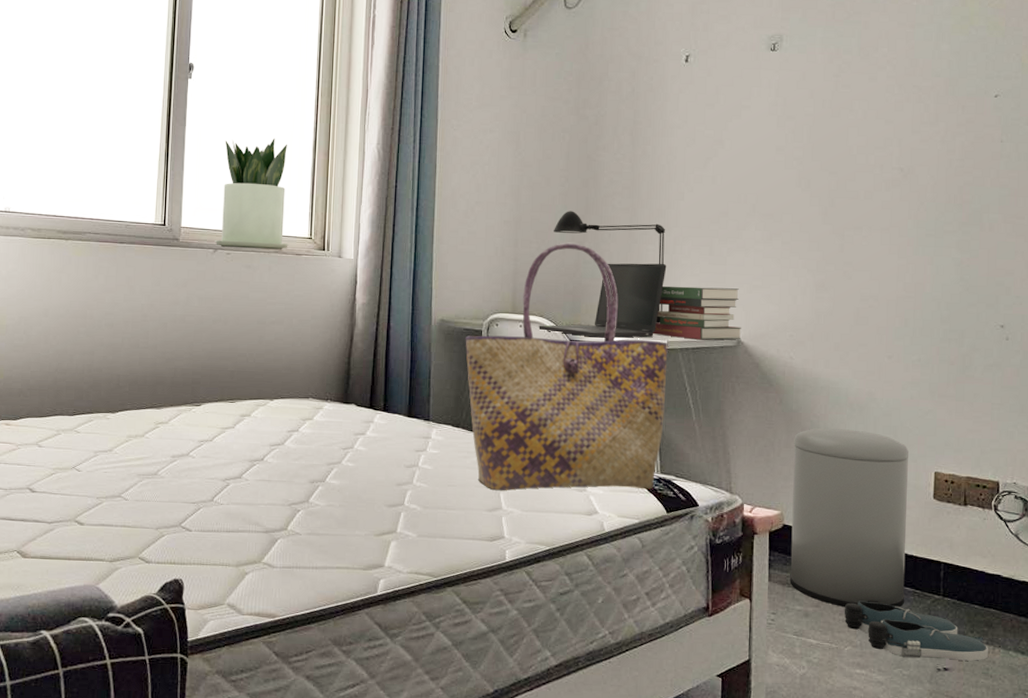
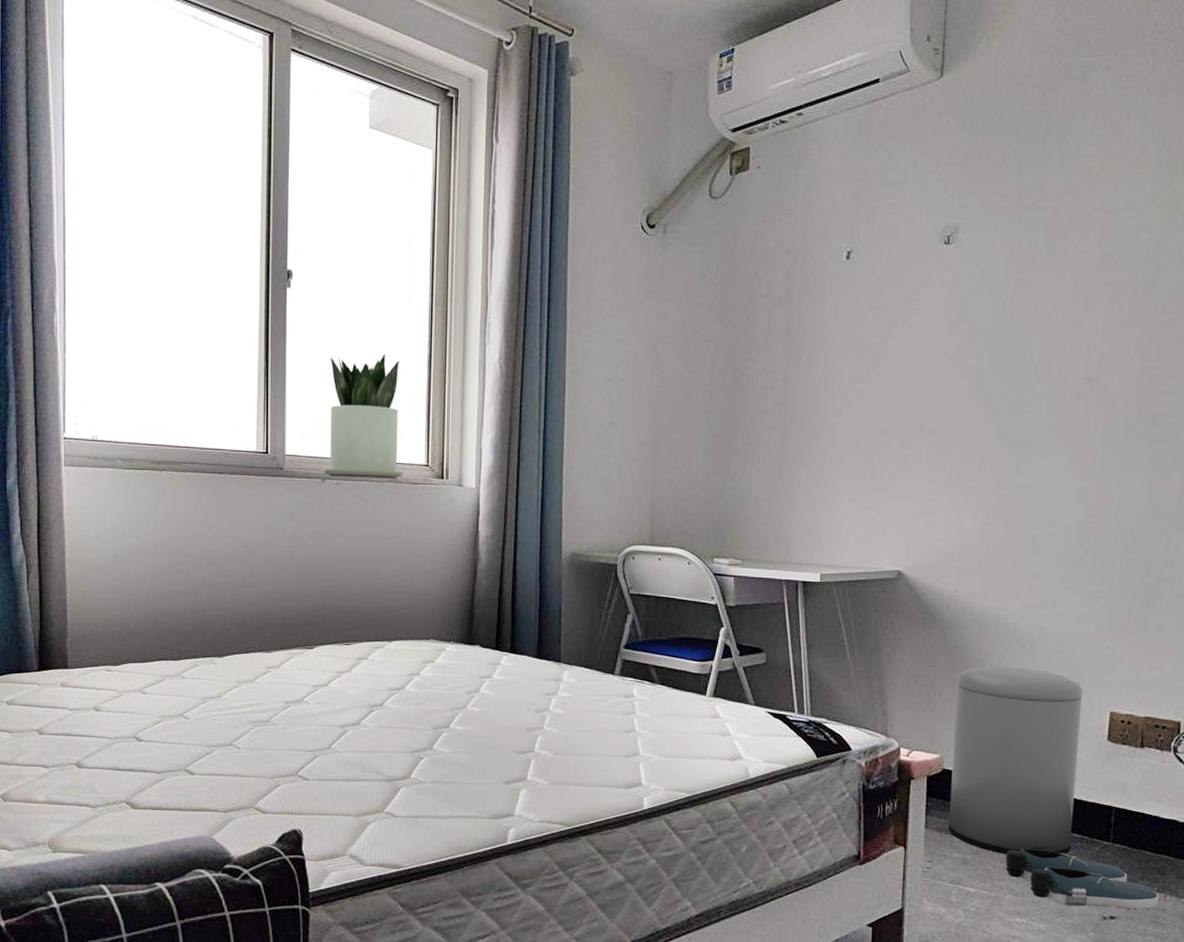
tote bag: present [465,242,668,490] -> none [598,466,822,735]
laptop: present [538,263,667,338] -> none [679,488,822,571]
desk lamp: present [553,211,666,323] -> none [695,431,821,555]
books: present [653,285,742,340] -> none [805,513,903,572]

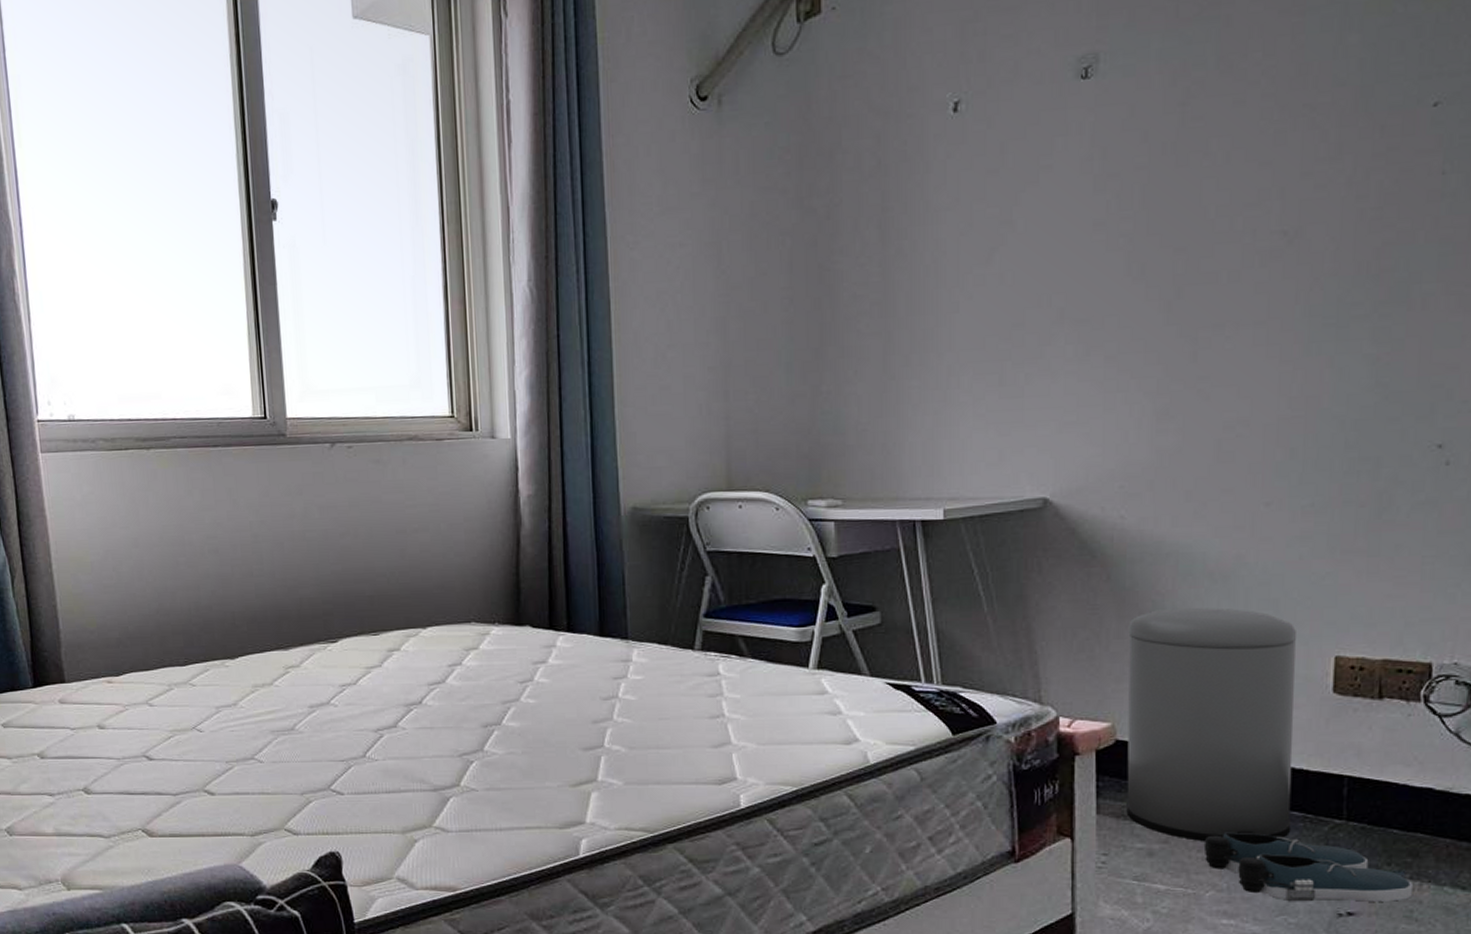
planter: present [323,353,405,480] -> none [328,288,426,440]

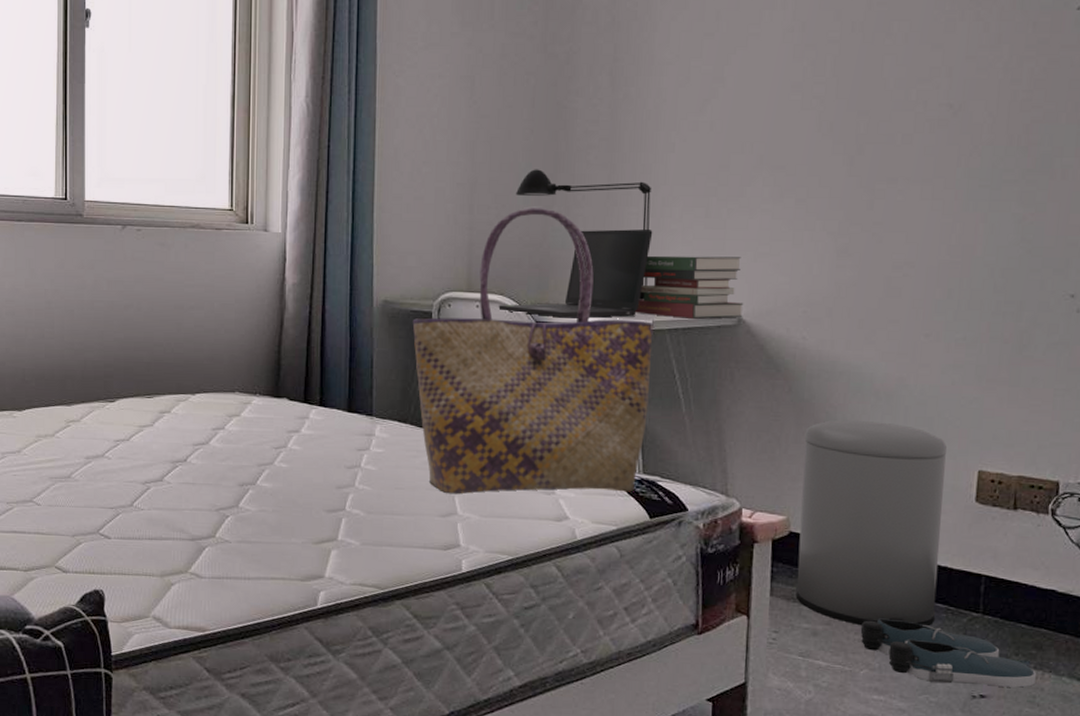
tote bag: none [667,387,945,720] -> present [412,206,654,494]
laptop: none [764,403,939,514] -> present [498,228,653,318]
desk lamp: none [776,344,936,487] -> present [515,169,652,300]
books: none [923,428,1050,504] -> present [635,255,744,319]

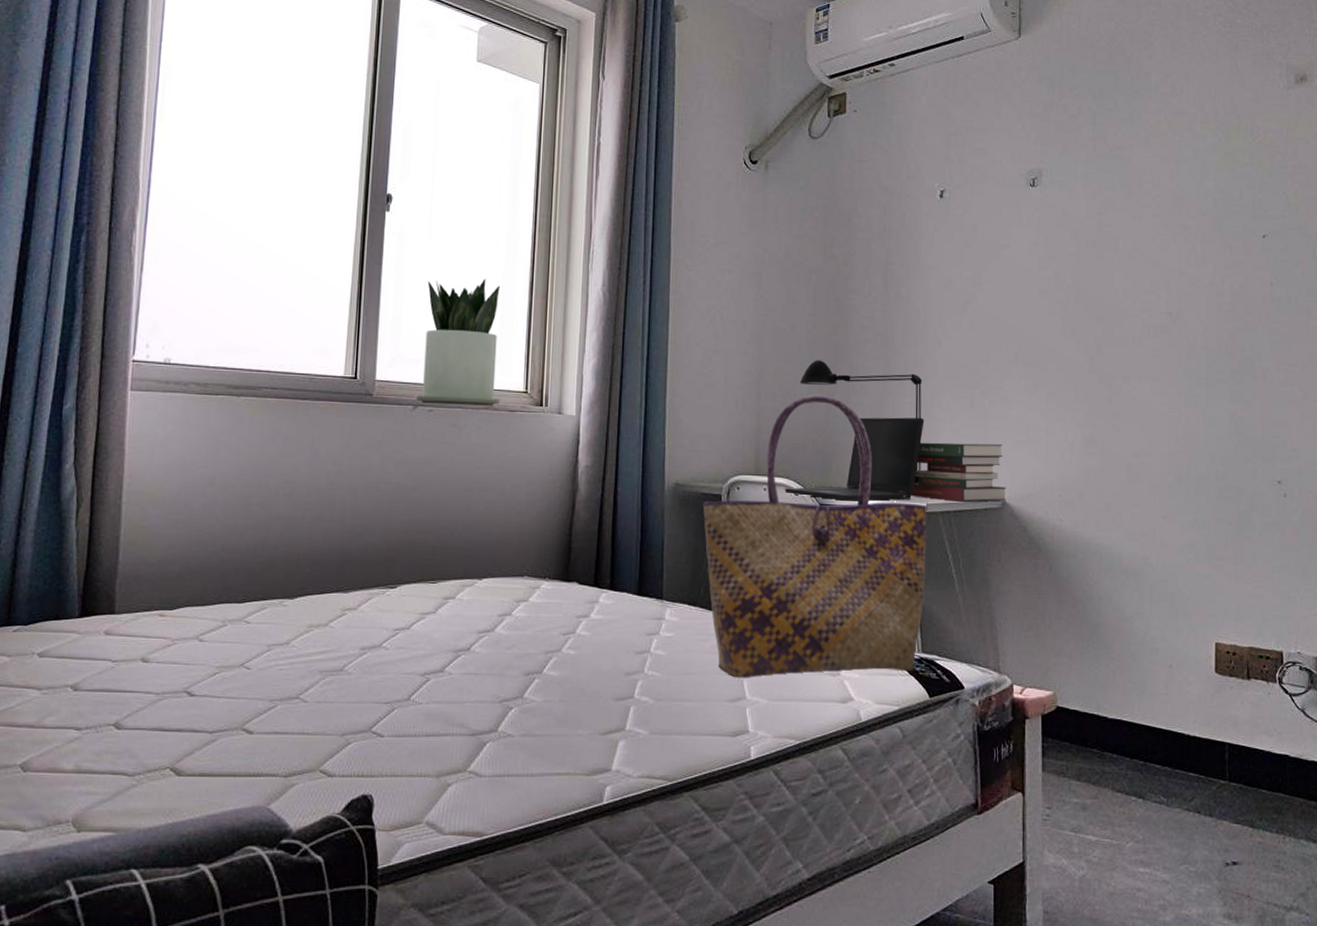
planter: none [123,94,208,225] -> present [415,278,502,407]
pedal bin: present [795,419,947,627] -> none [1065,596,1188,797]
shoe: present [860,618,1036,688] -> none [1124,789,1278,853]

